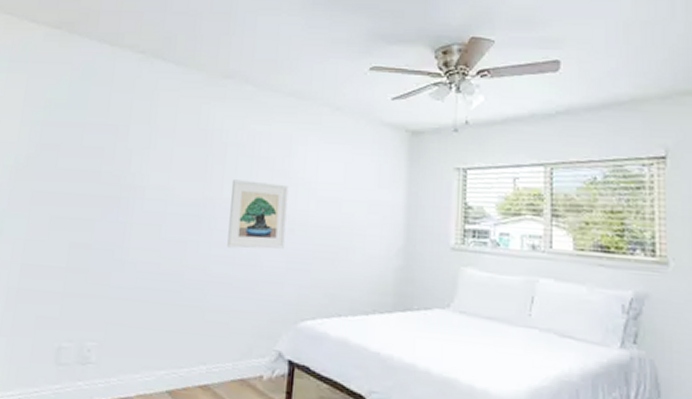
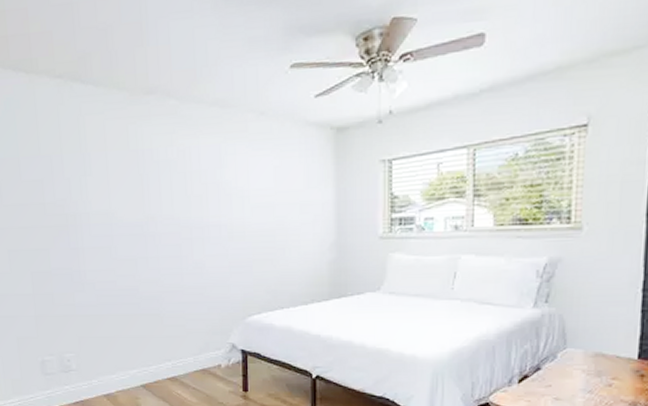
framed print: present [227,179,289,249] -> none [169,195,226,260]

